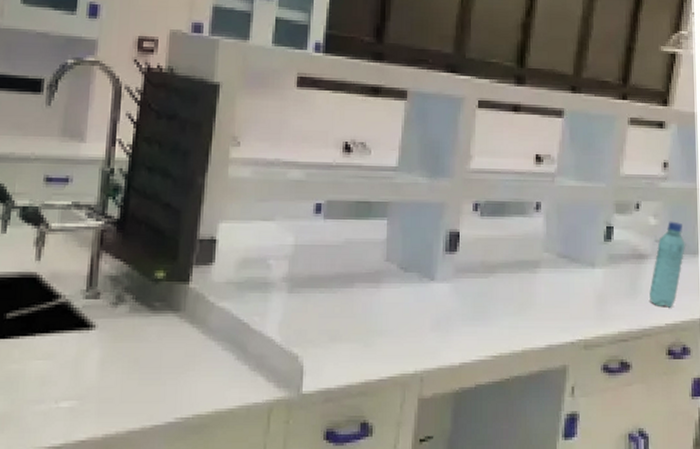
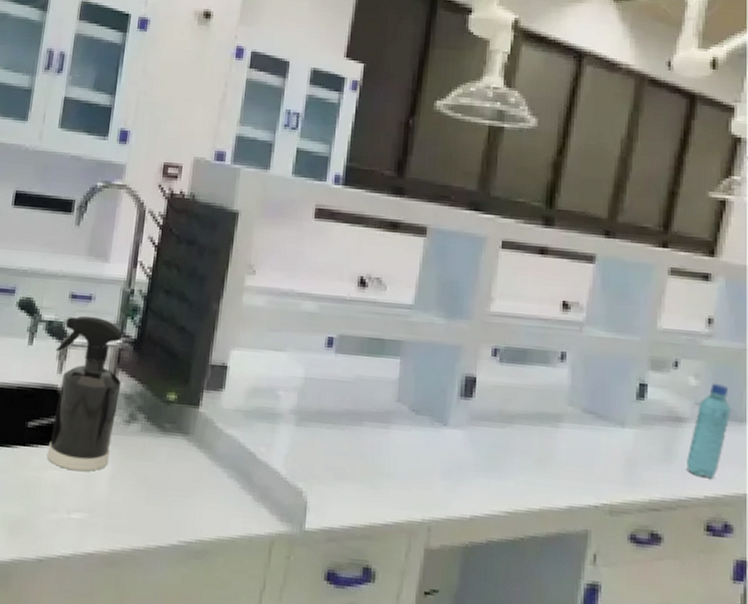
spray bottle: none [29,199,106,359] -> present [47,315,123,472]

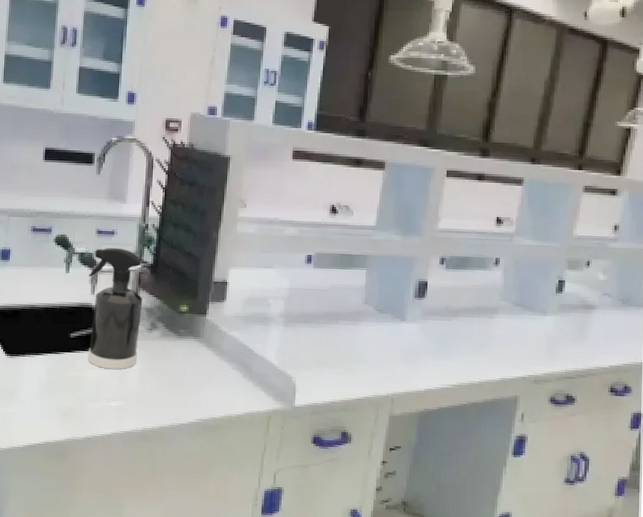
water bottle: present [687,383,732,479] -> none [596,277,632,352]

